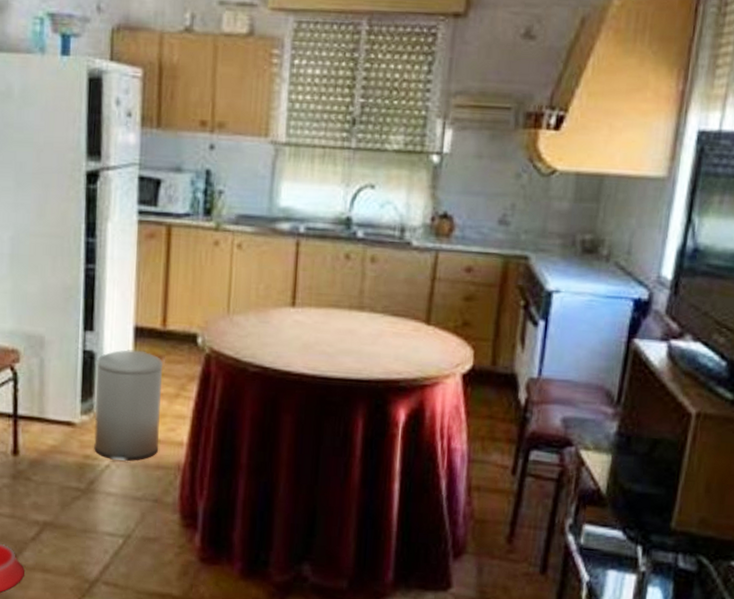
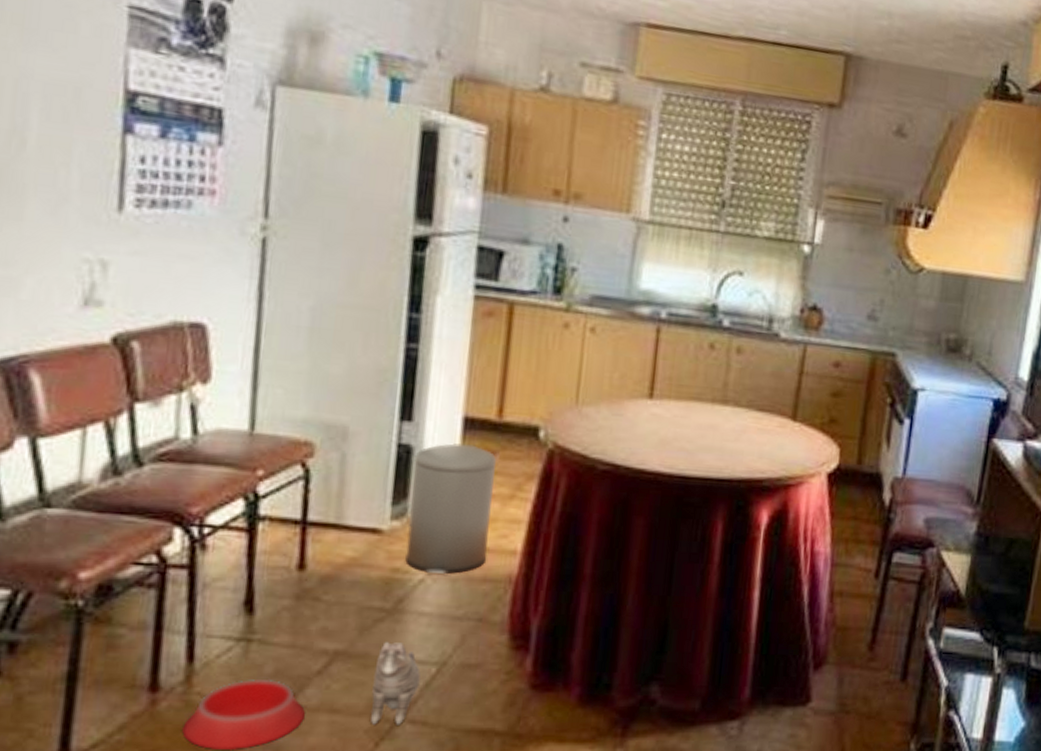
cat: none [73,516,111,586] -> present [370,642,421,725]

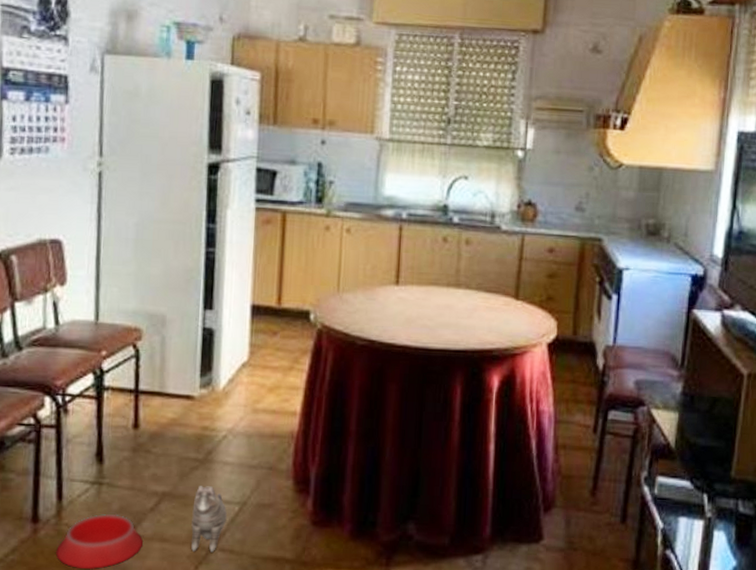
pedal bin: present [405,443,496,575] -> none [212,326,277,432]

